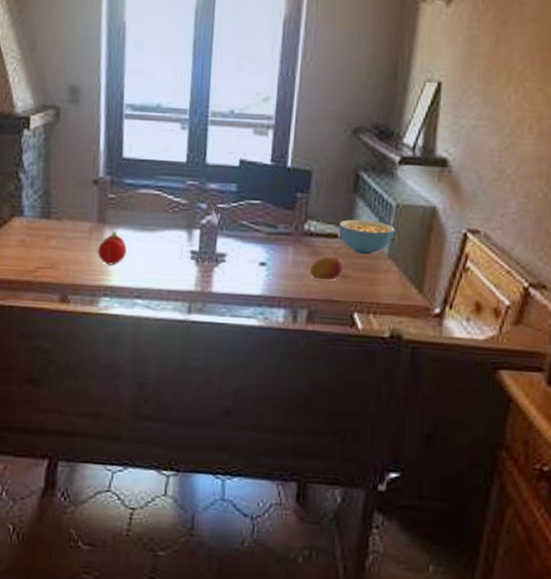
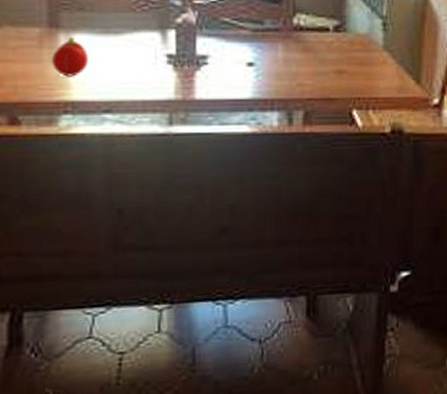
fruit: present [309,255,342,280] -> none [302,50,337,78]
cereal bowl: present [339,219,395,255] -> none [330,10,388,48]

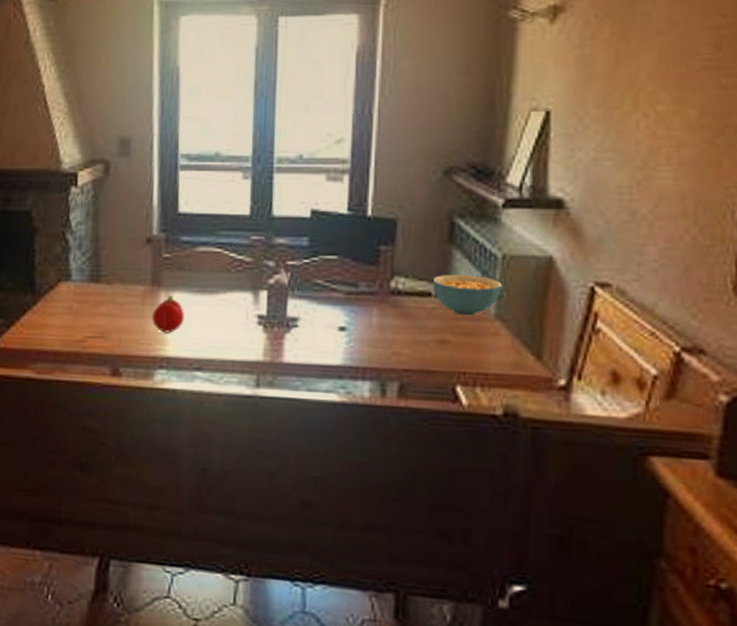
cereal bowl: none [330,10,388,48] -> present [432,274,502,316]

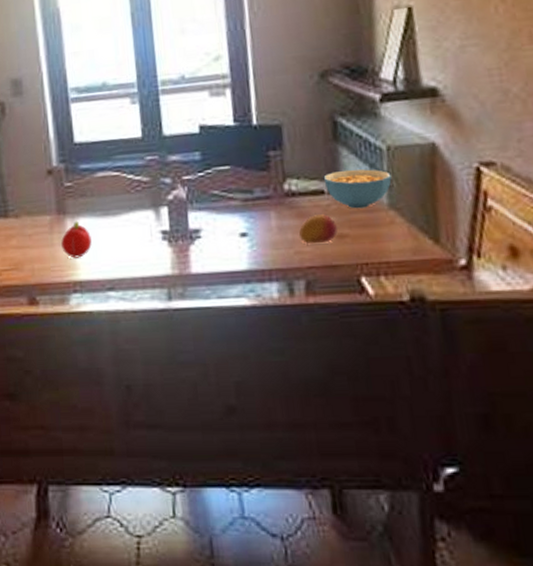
fruit: none [399,317,439,347] -> present [298,214,338,244]

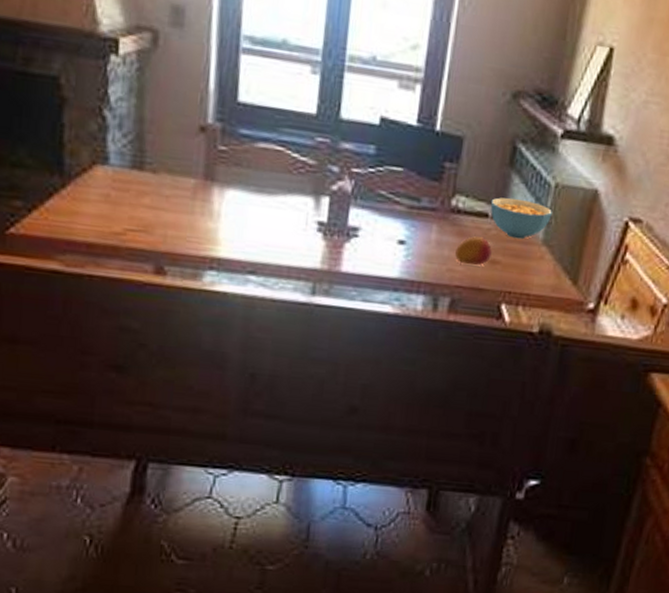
fruit: present [61,221,92,258] -> none [203,191,240,233]

